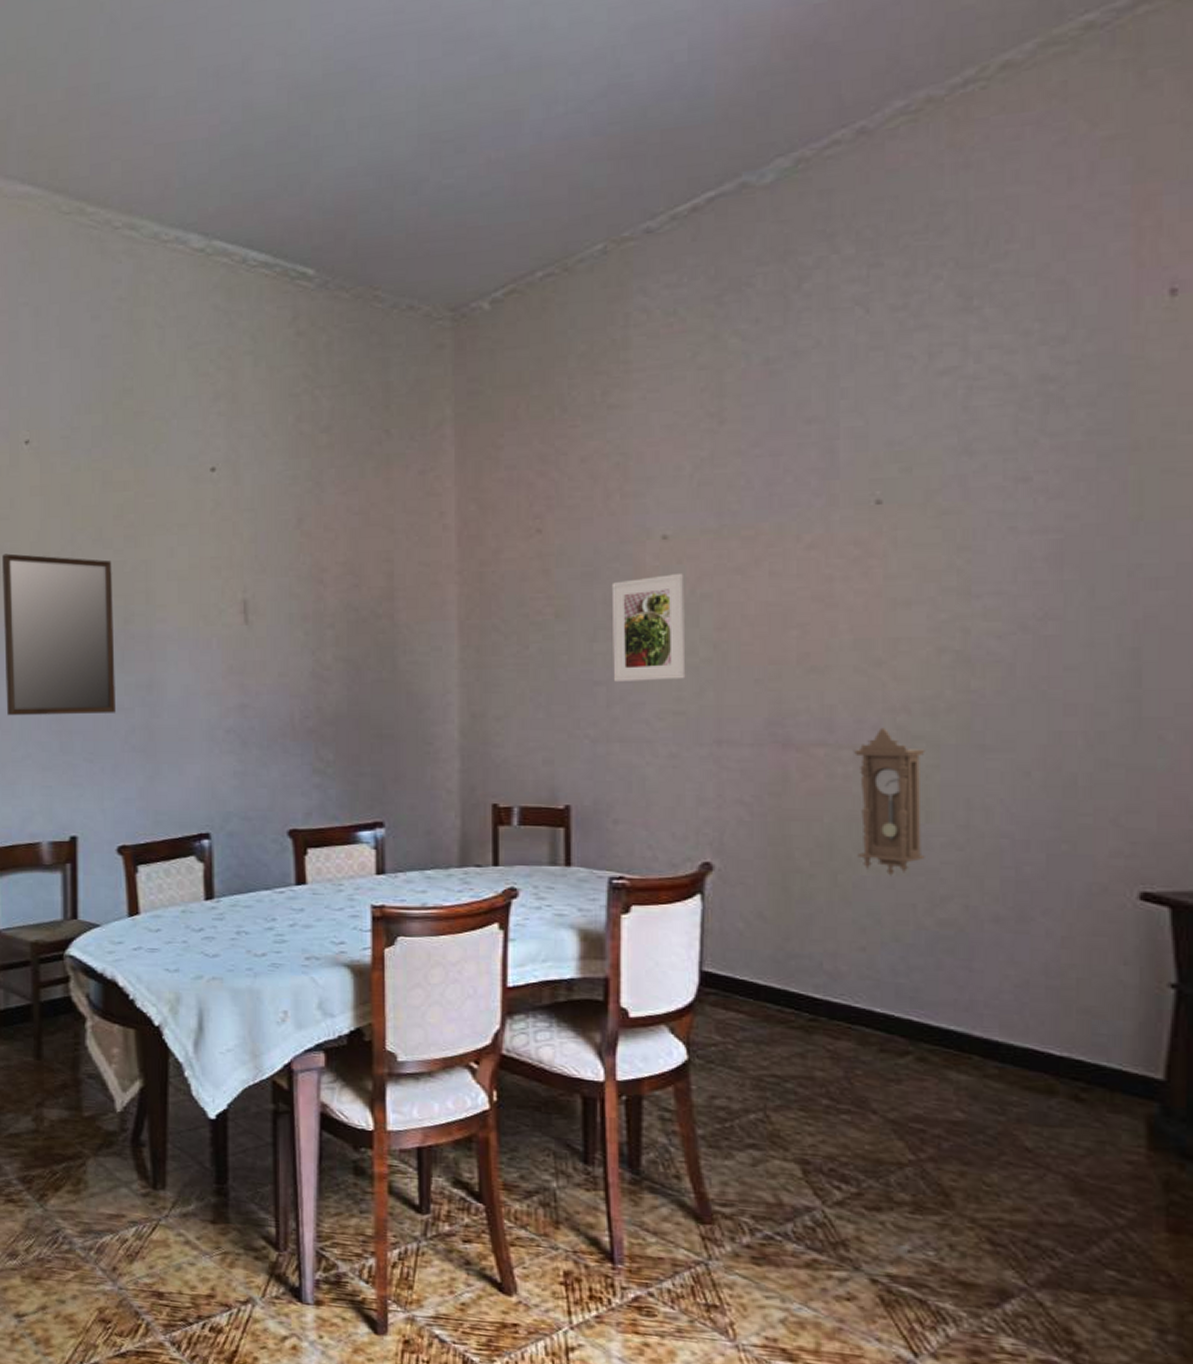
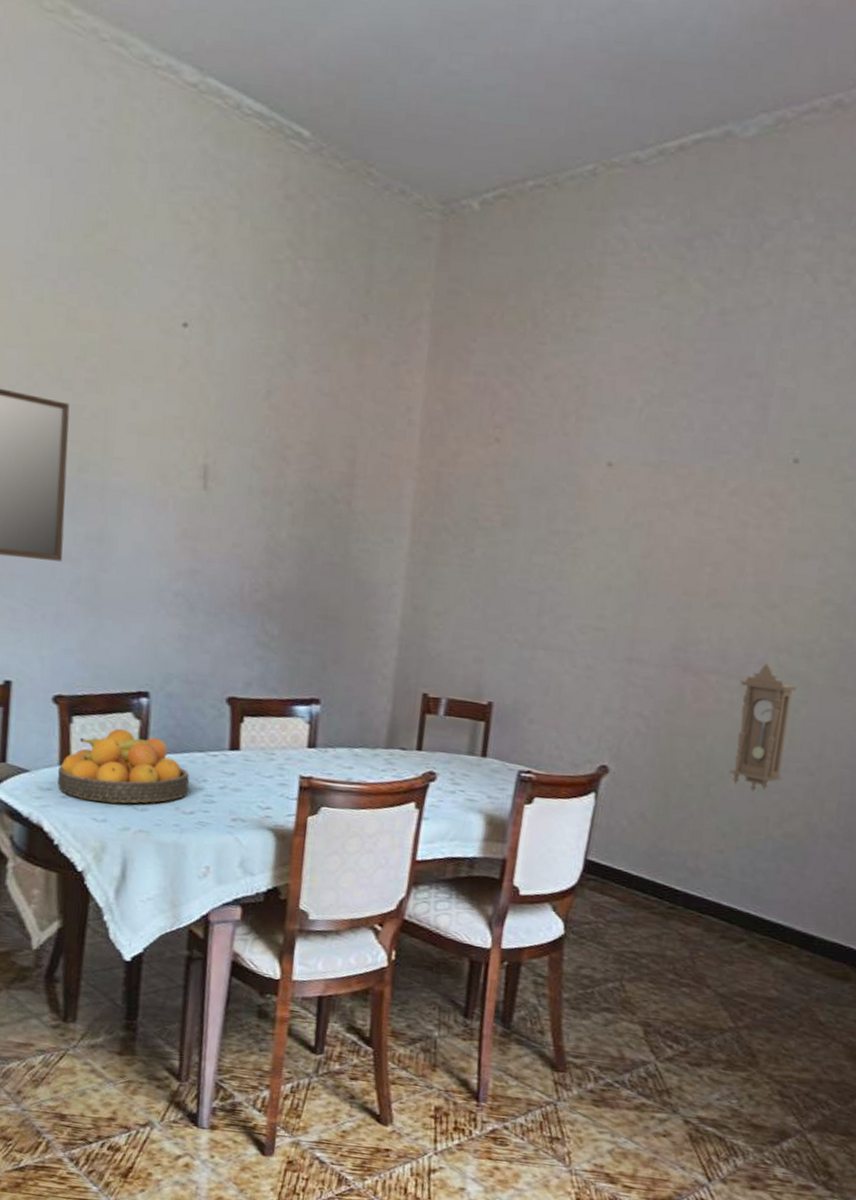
fruit bowl: none [127,873,259,952] -> present [56,728,189,804]
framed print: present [611,572,686,682] -> none [546,499,622,599]

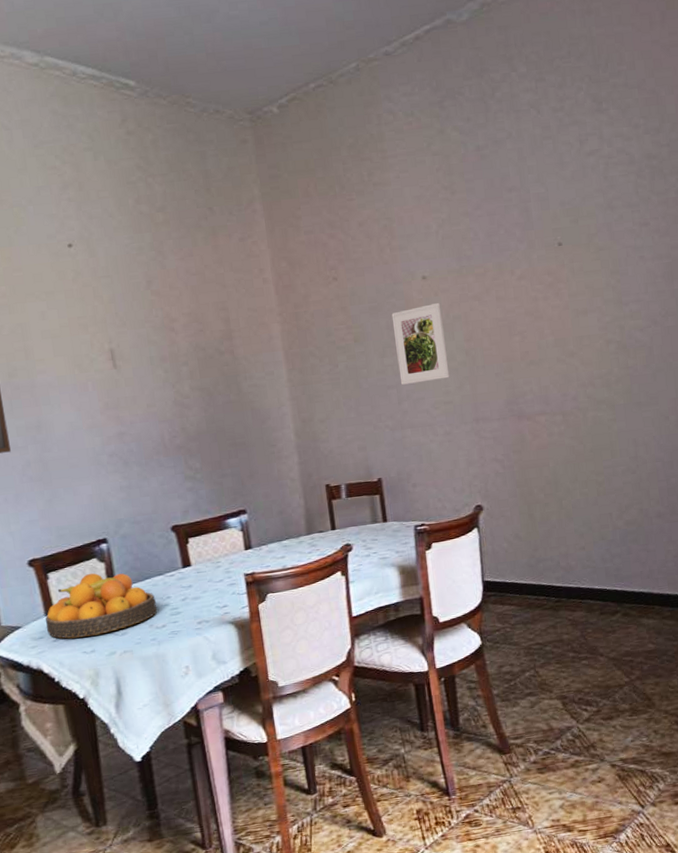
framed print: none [546,499,622,599] -> present [391,302,450,385]
pendulum clock: present [729,663,798,792] -> none [563,397,614,497]

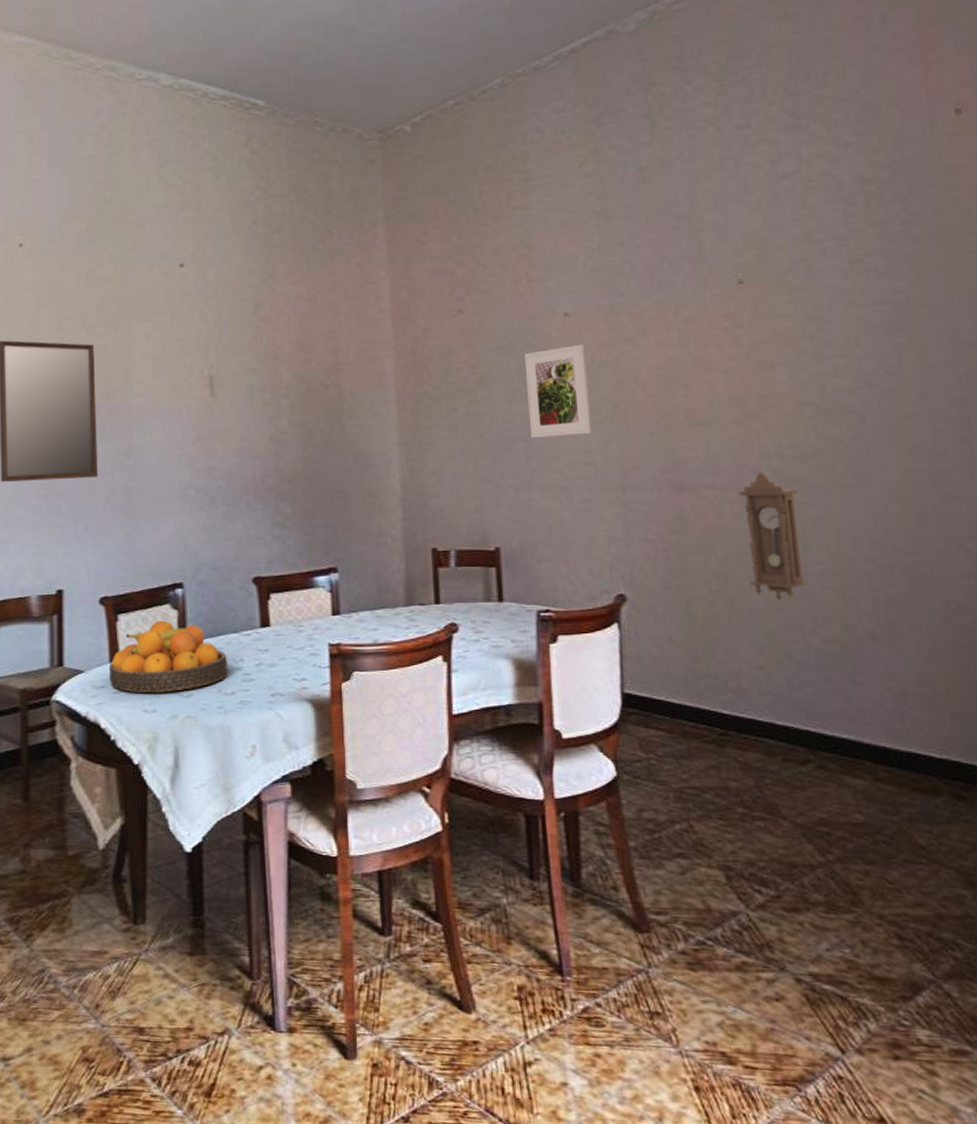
pendulum clock: none [563,397,614,497] -> present [739,471,807,601]

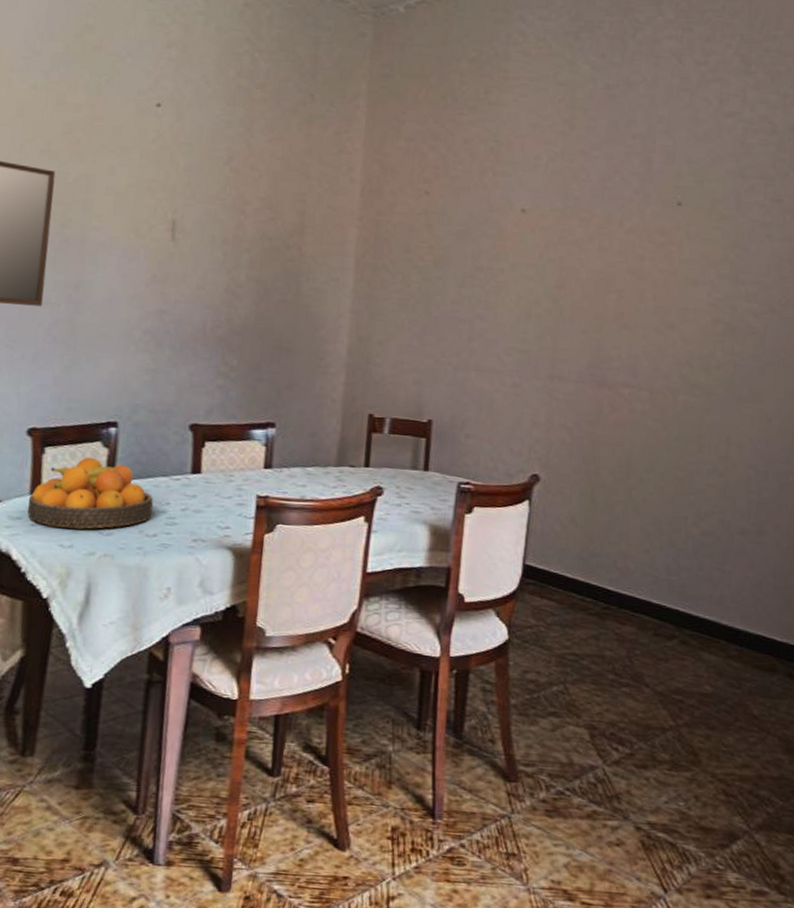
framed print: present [524,344,592,438] -> none [475,239,536,325]
pendulum clock: present [739,471,807,601] -> none [648,376,701,494]

